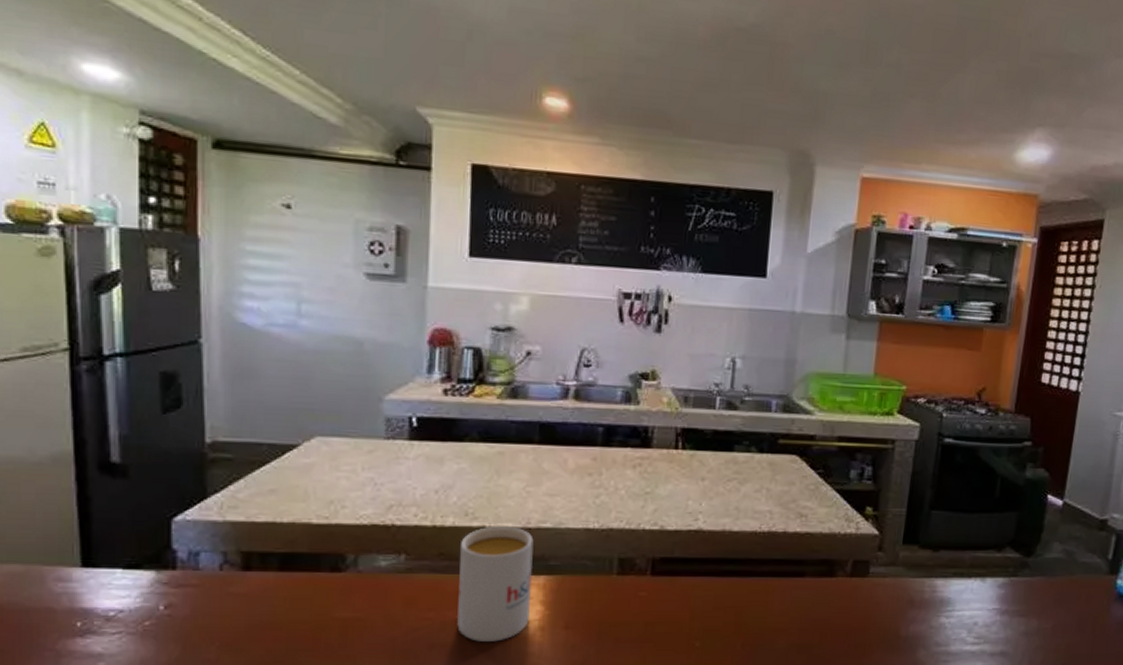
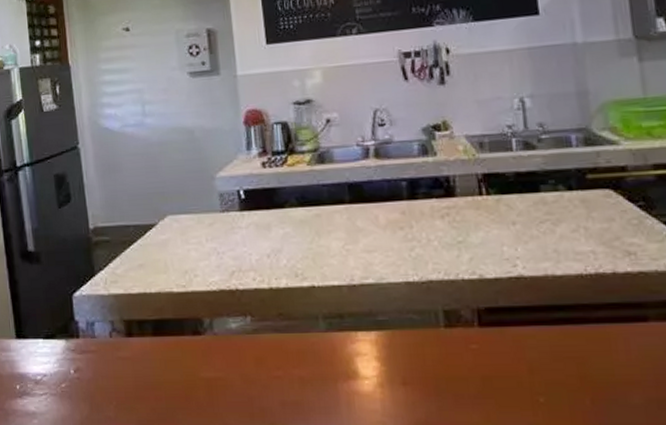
mug: present [457,526,534,642] -> none [295,284,368,399]

